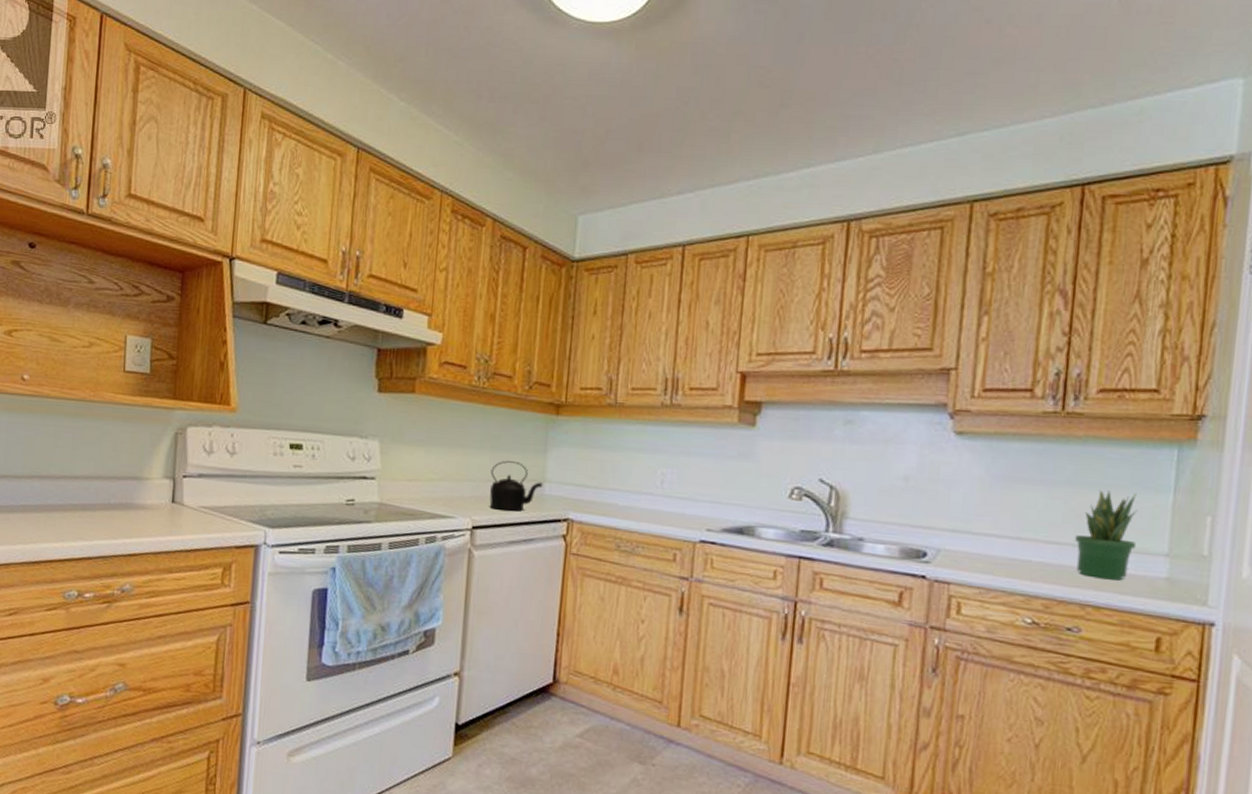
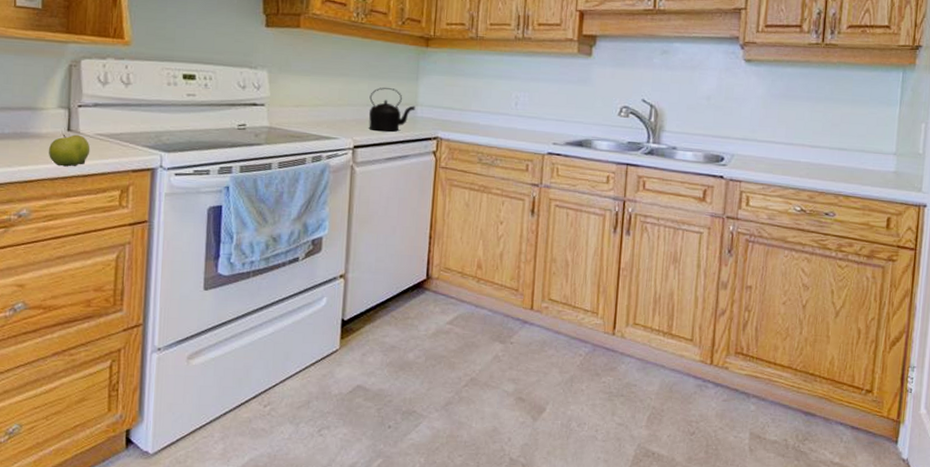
fruit: none [152,505,194,542] -> present [48,134,91,167]
planter: present [1074,490,1139,581] -> none [831,104,875,175]

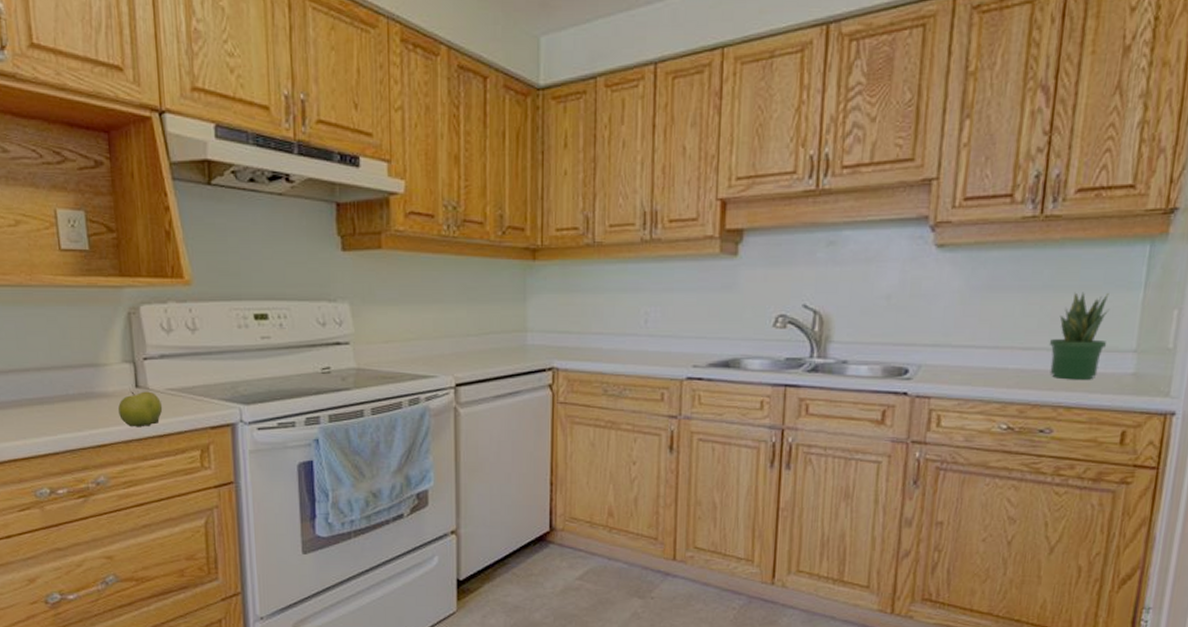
kettle: present [369,87,416,133] -> none [470,312,525,366]
planter: none [831,104,875,175] -> present [1049,292,1110,380]

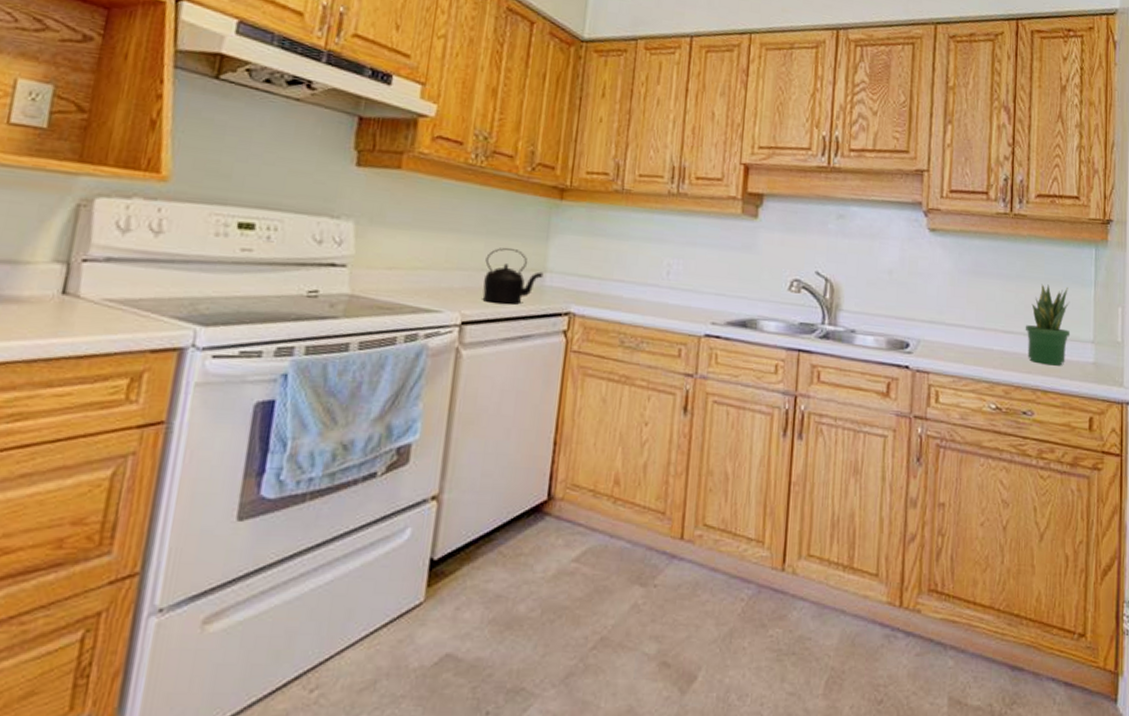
fruit: present [117,391,163,428] -> none [28,298,93,345]
kettle: none [470,312,525,366] -> present [482,247,544,305]

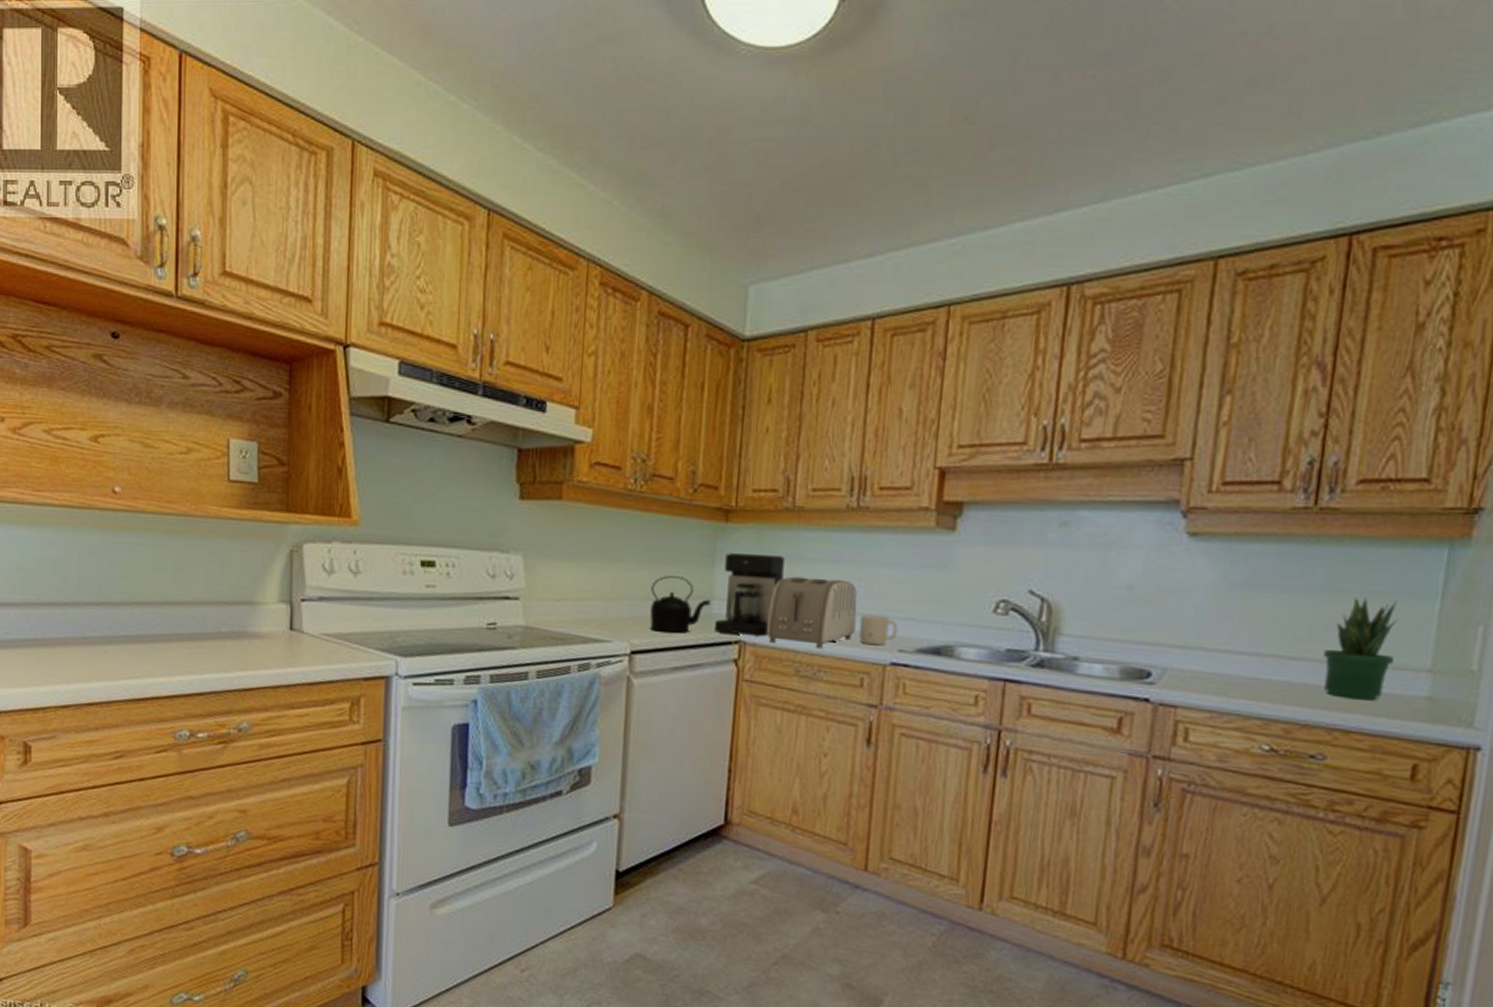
coffee maker: none [545,229,613,310] -> present [714,553,785,637]
toaster: none [594,252,677,322] -> present [766,576,858,650]
mug: none [678,289,711,319] -> present [859,614,898,646]

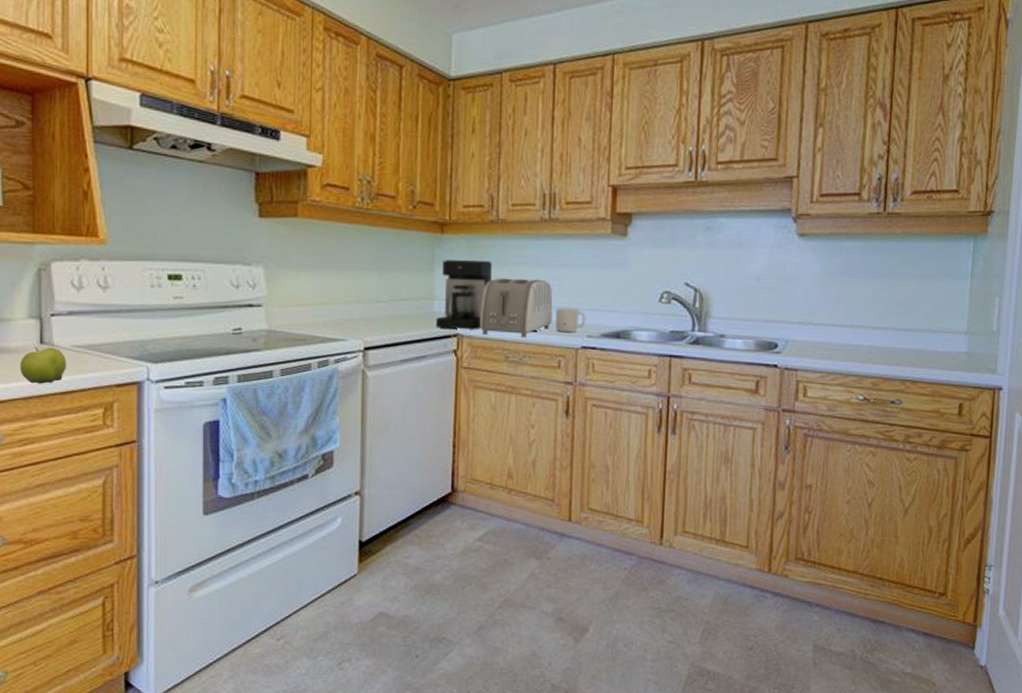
fruit: none [269,633,316,674] -> present [19,347,67,384]
kettle: present [650,575,711,634] -> none [380,280,432,331]
planter: present [1322,597,1399,701] -> none [895,280,944,357]

